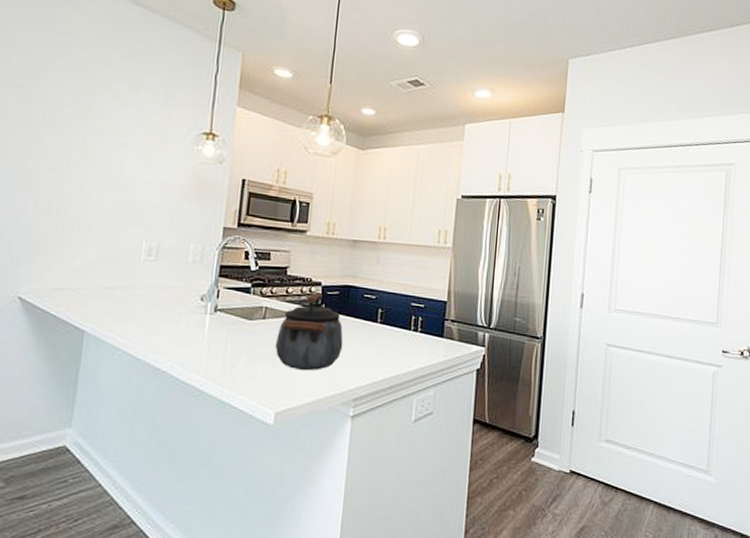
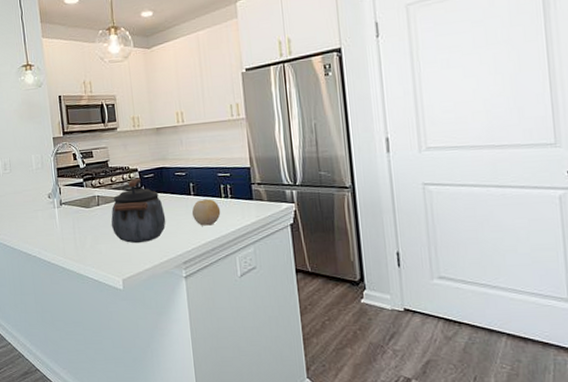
fruit: none [374,329,407,360] -> present [191,199,221,226]

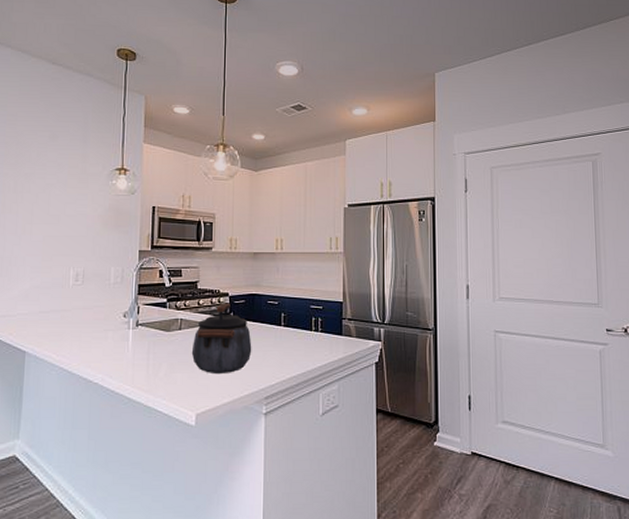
fruit: present [191,199,221,226] -> none [279,331,309,359]

